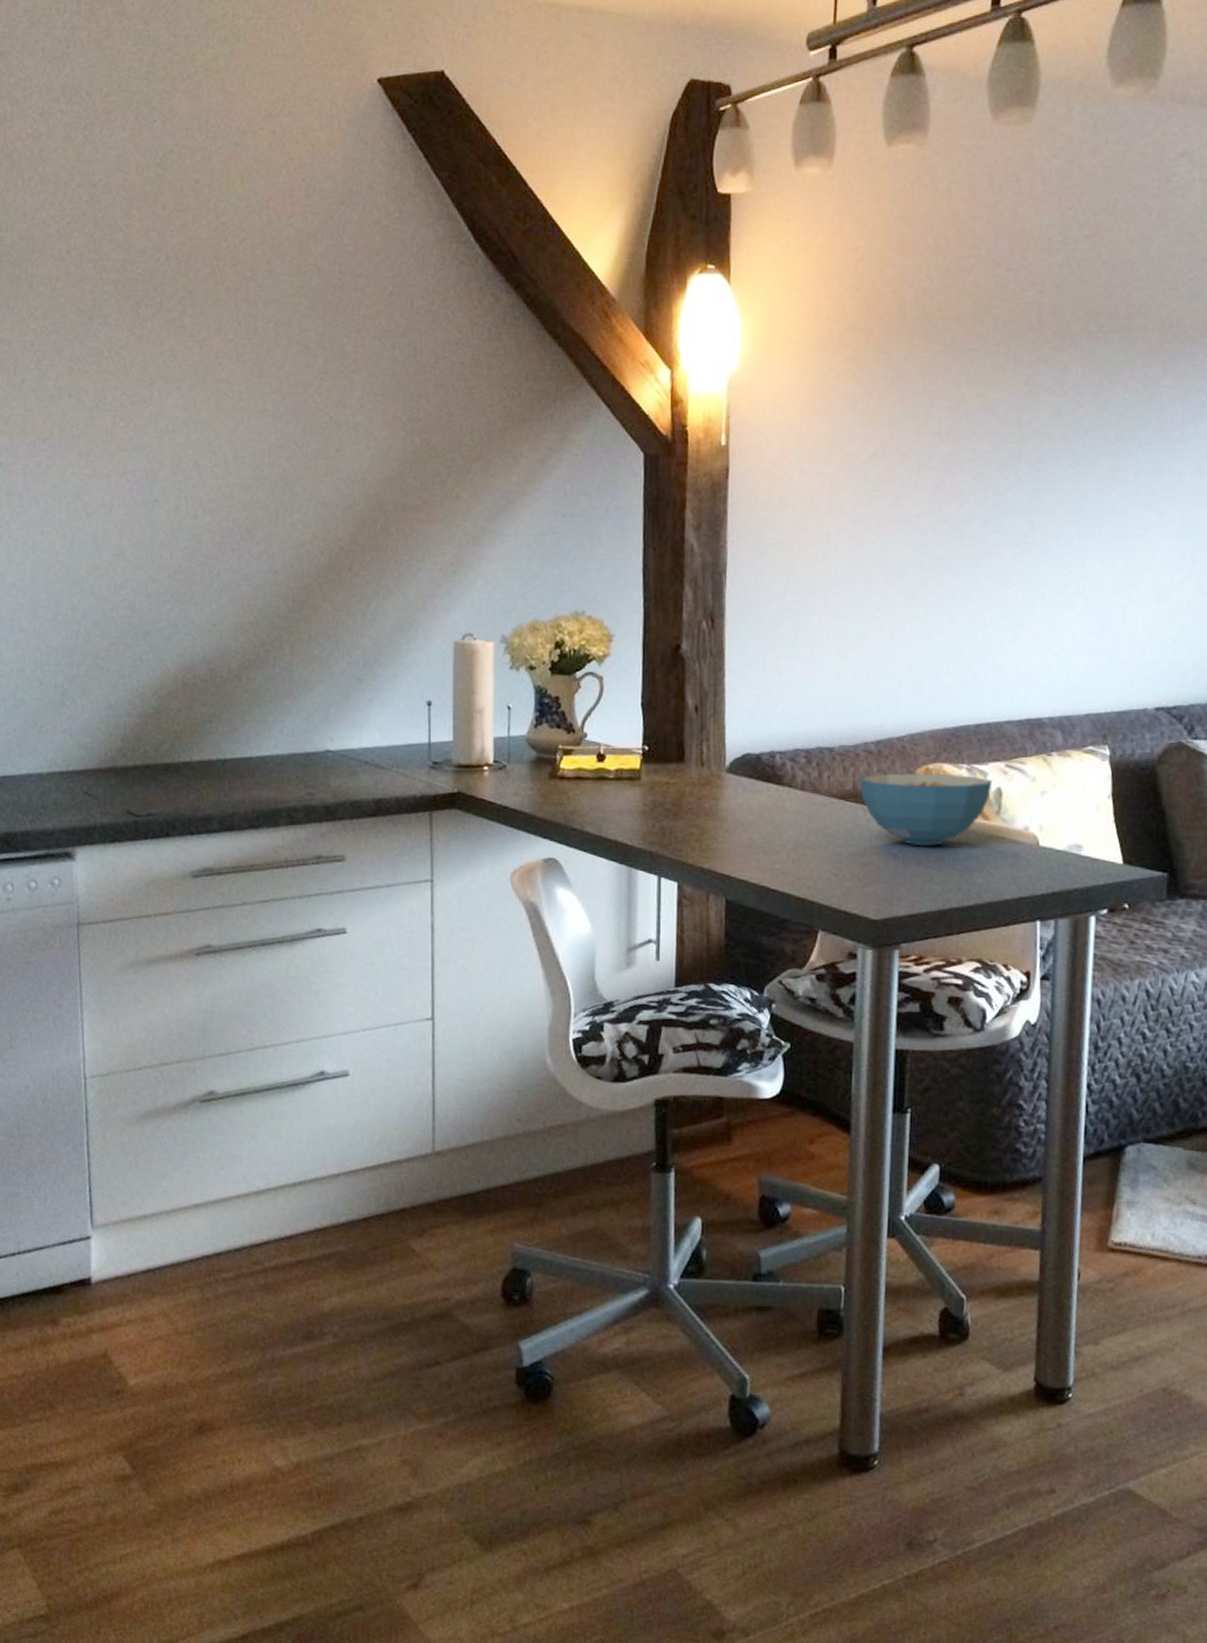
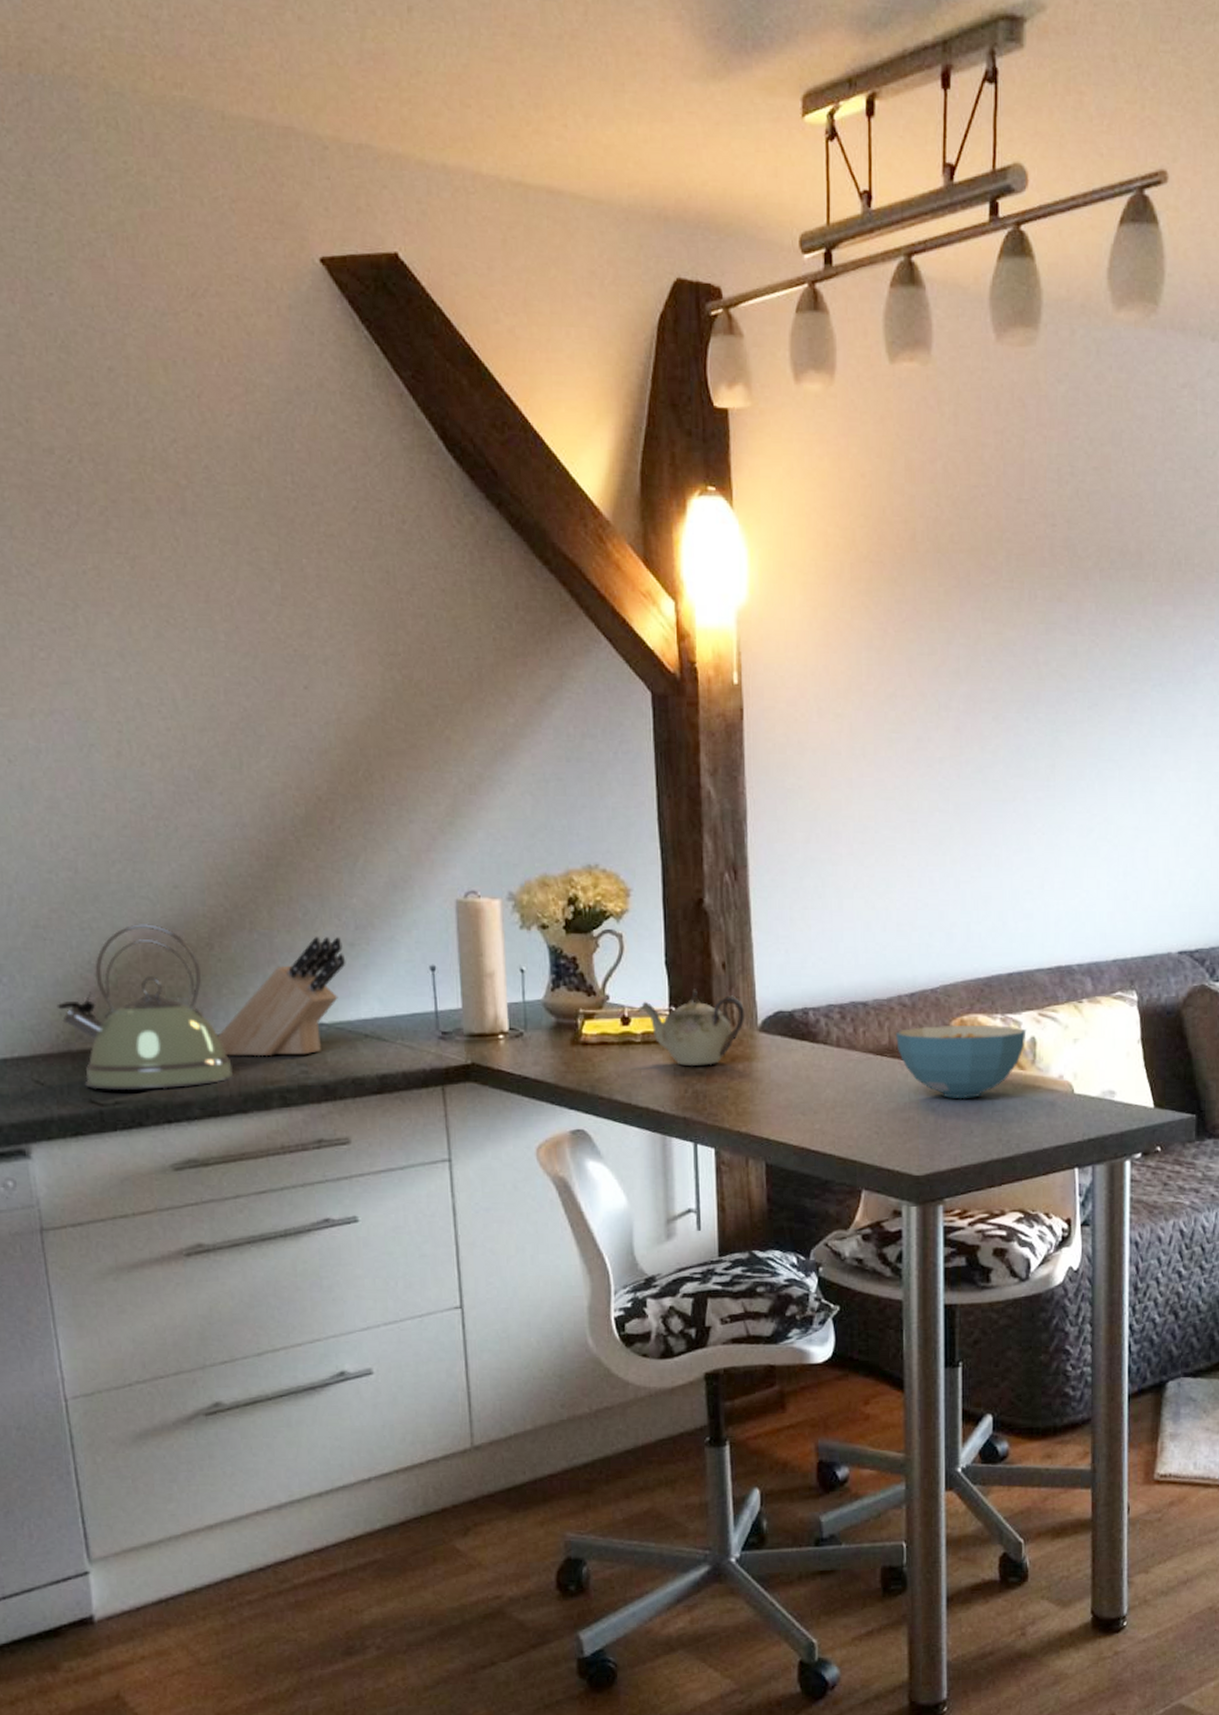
kettle: none [107,657,251,804] -> present [56,924,236,1090]
knife block: none [238,671,354,779] -> present [217,936,346,1057]
teapot: none [612,729,714,803] -> present [637,989,745,1066]

